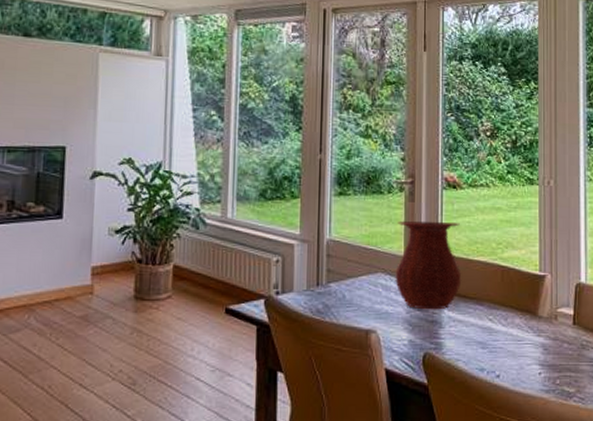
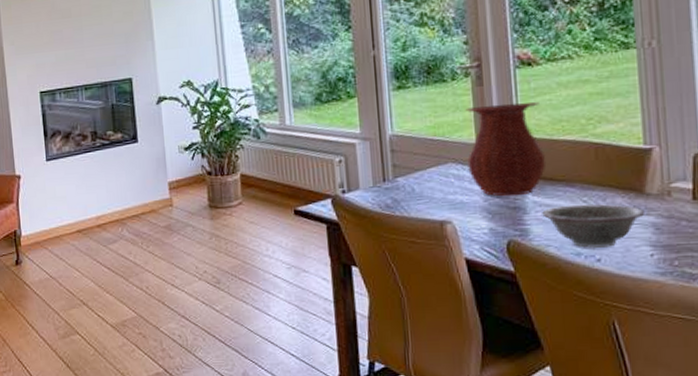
decorative bowl: none [455,322,537,364] -> present [542,204,646,248]

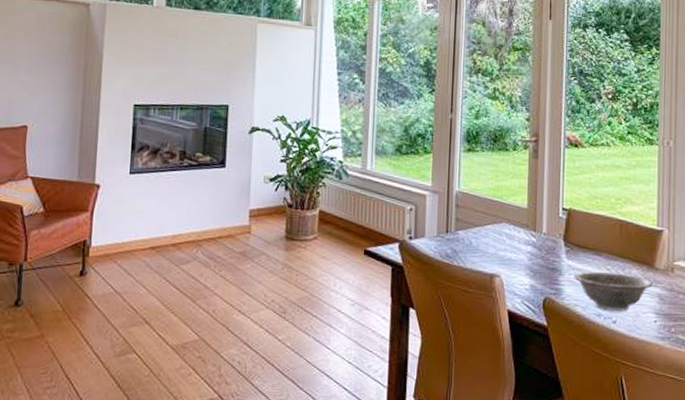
vase: present [465,102,547,197] -> none [518,176,582,259]

